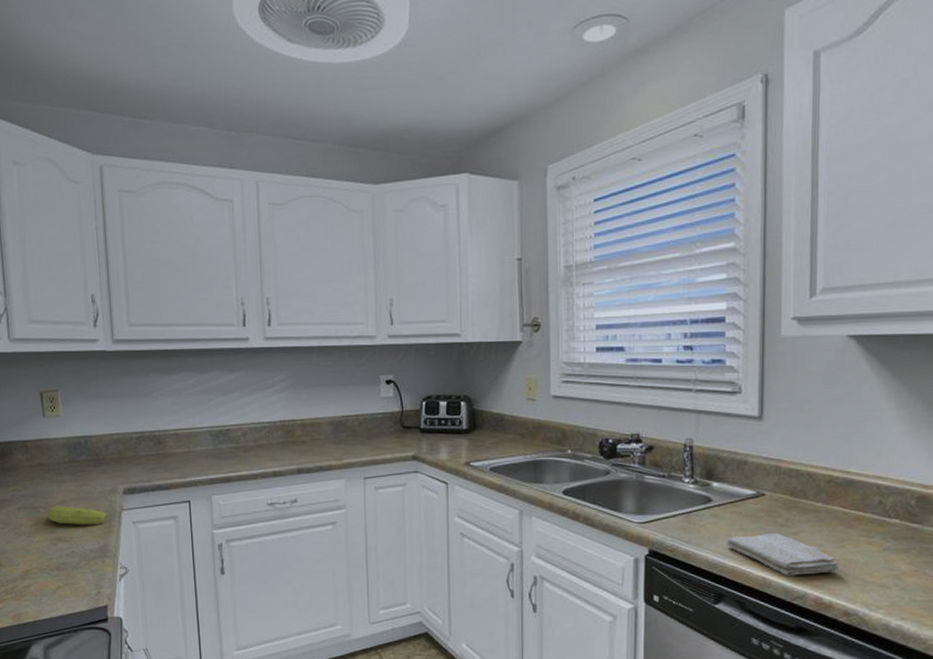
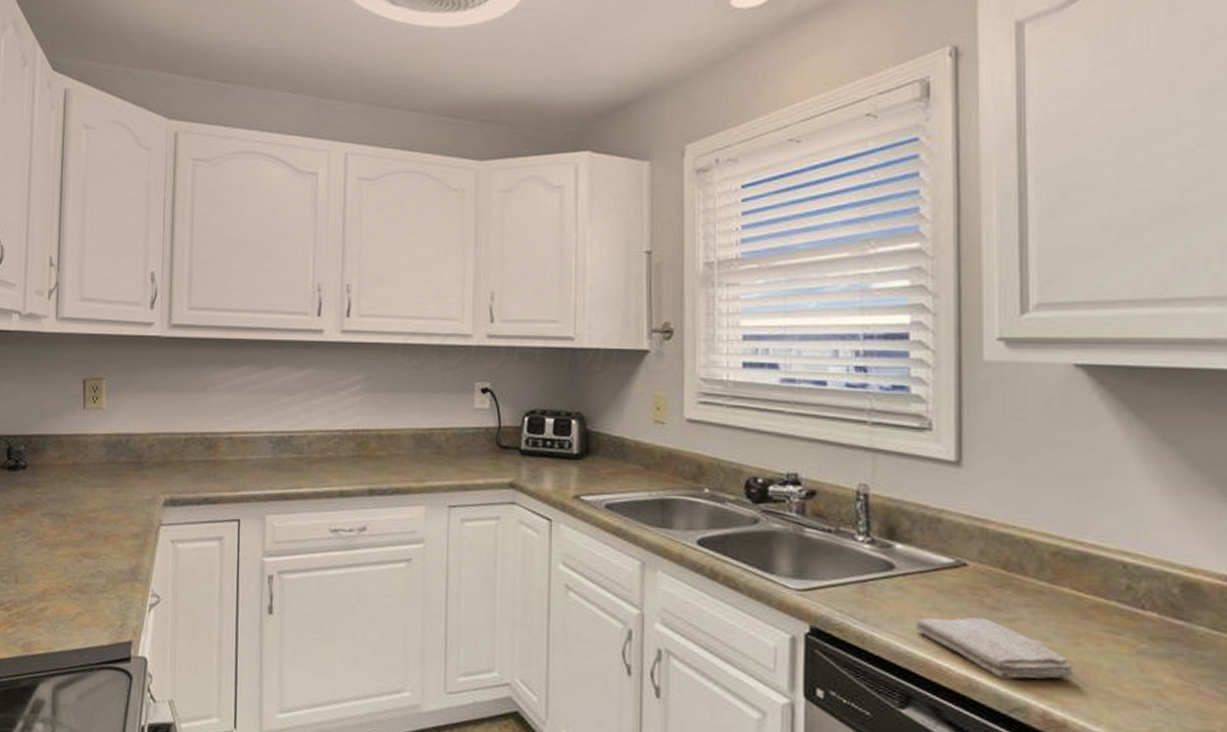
fruit: present [48,505,108,525] -> none [77,513,143,540]

